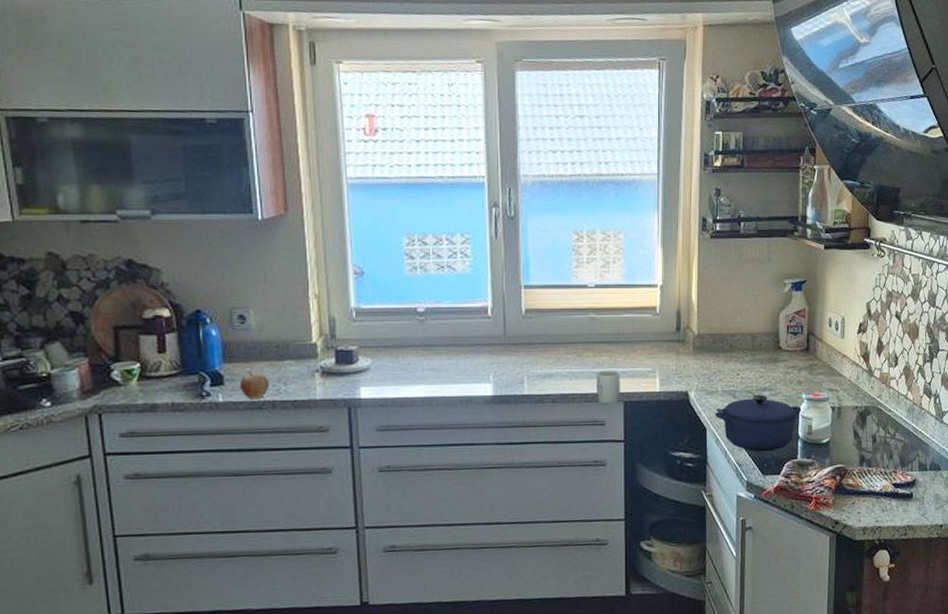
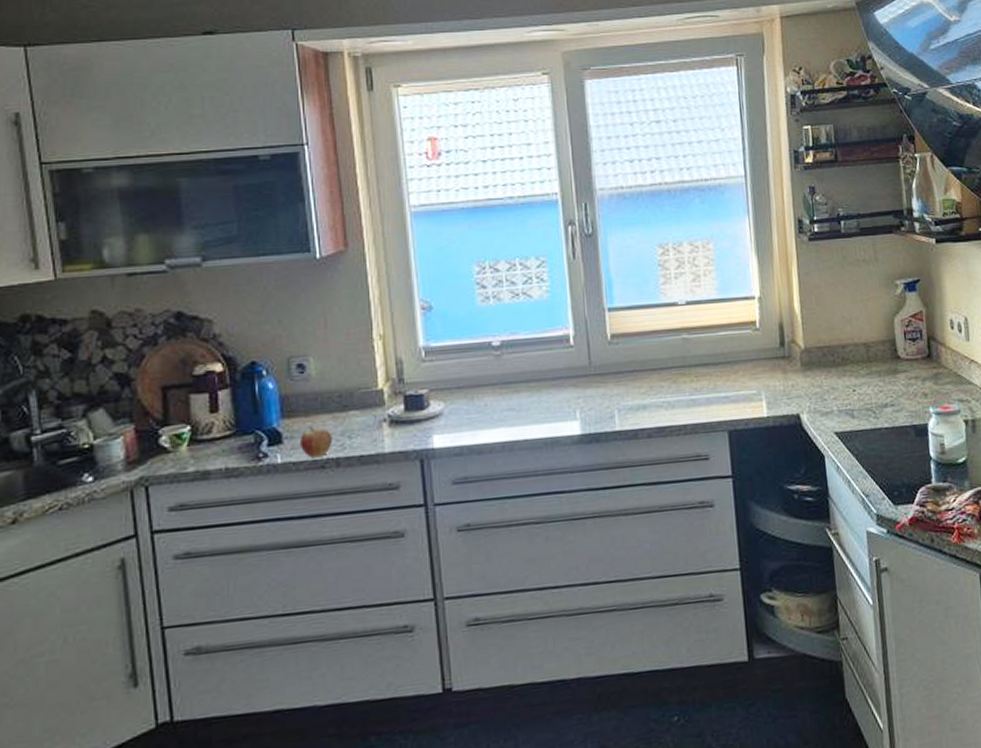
mug: present [596,370,620,405] -> none [695,395,724,436]
cooking pot: present [715,394,802,452] -> none [833,411,931,479]

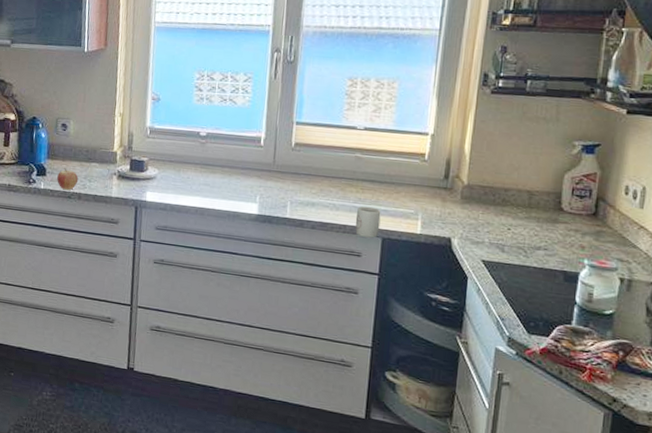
mug: none [695,395,724,436] -> present [355,206,381,238]

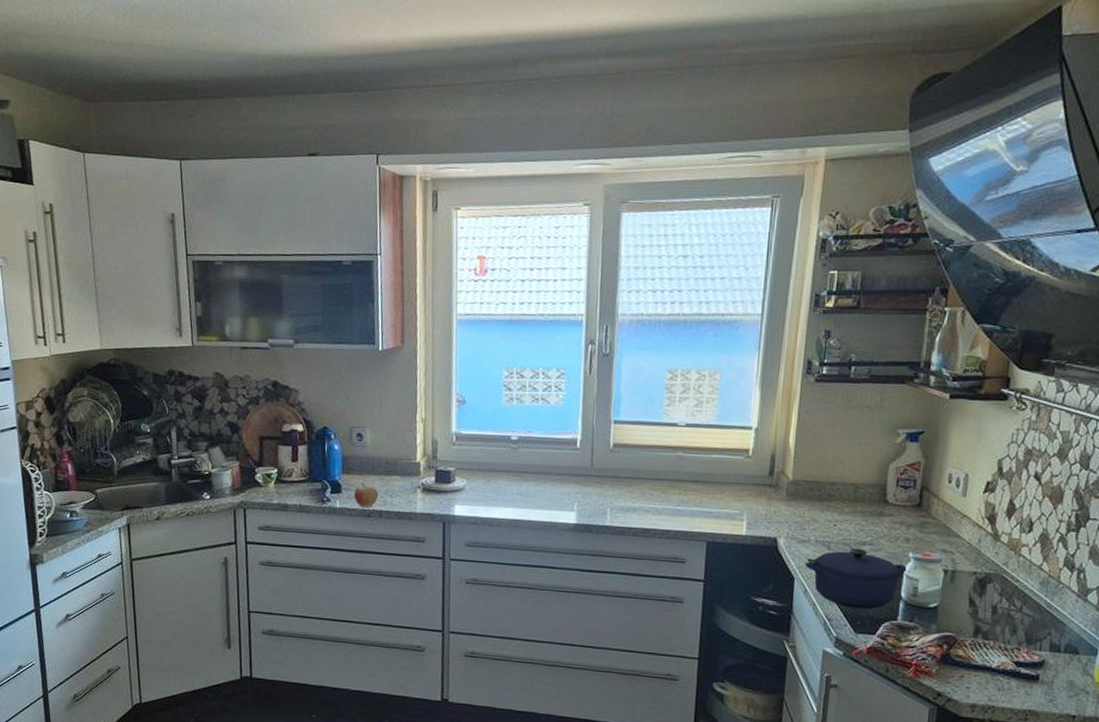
mug: present [355,206,381,238] -> none [678,508,705,543]
cooking pot: none [479,251,582,312] -> present [805,548,907,609]

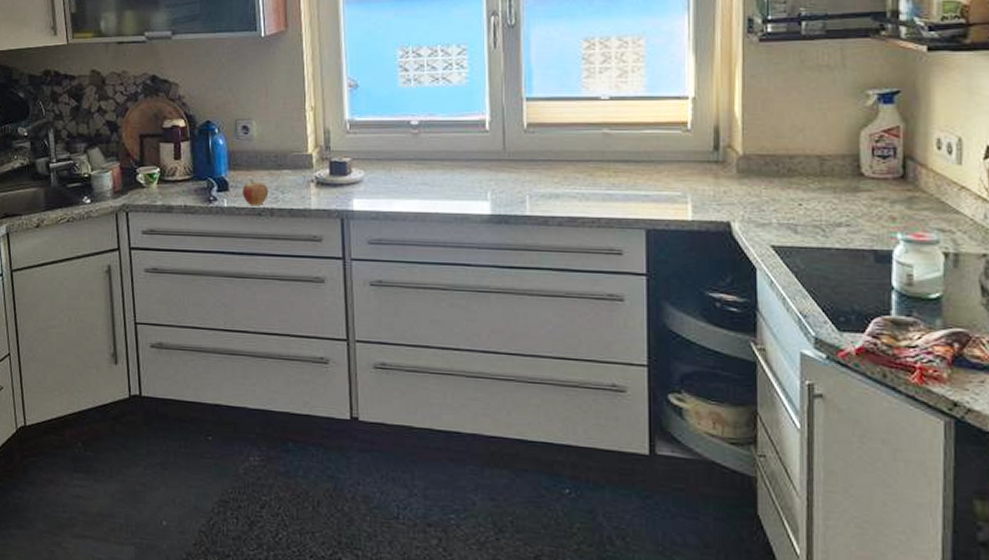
cooking pot: present [805,548,907,609] -> none [768,230,897,303]

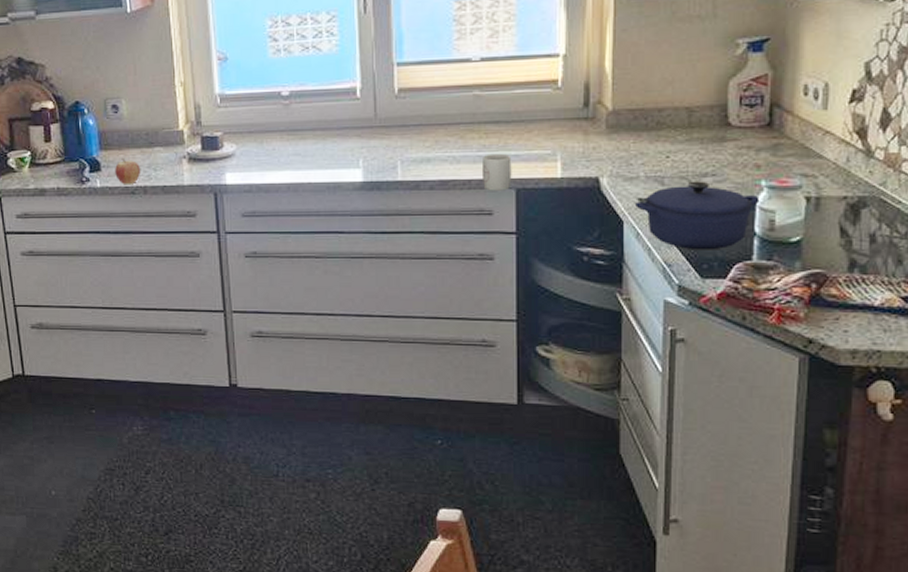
mug: none [611,192,642,232] -> present [481,153,512,192]
cooking pot: none [768,230,897,303] -> present [635,181,760,250]

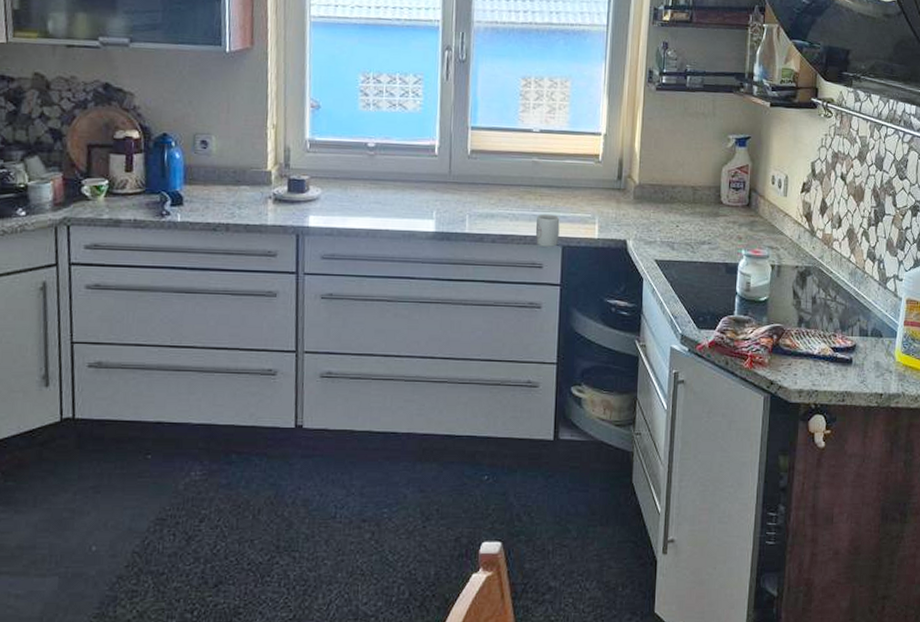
fruit: present [115,159,141,184] -> none [198,195,225,220]
cooking pot: present [635,181,760,250] -> none [652,247,741,306]

